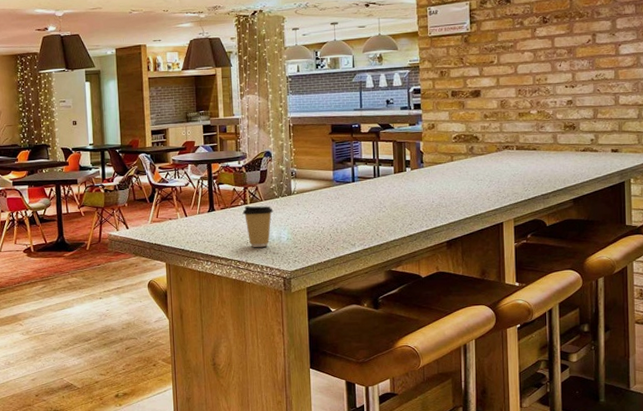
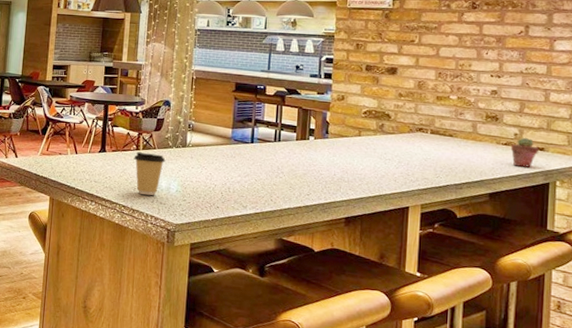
potted succulent: none [588,141,614,170] -> present [510,137,540,168]

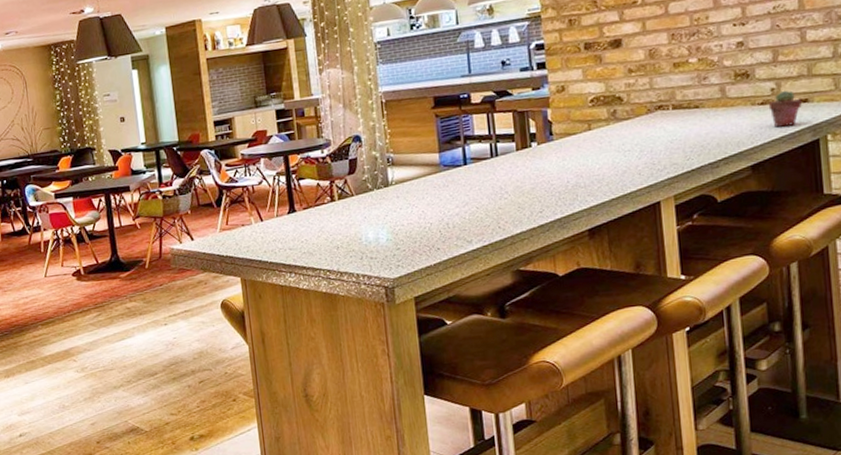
coffee cup: present [133,151,166,195] -> none [330,201,368,253]

